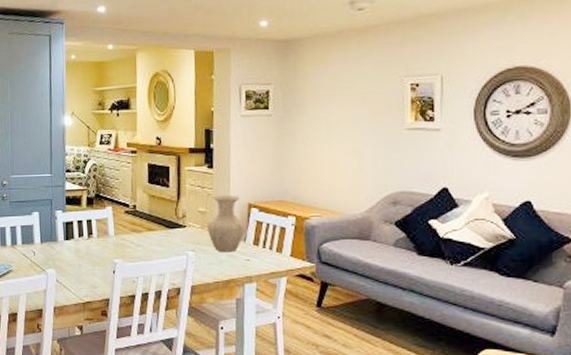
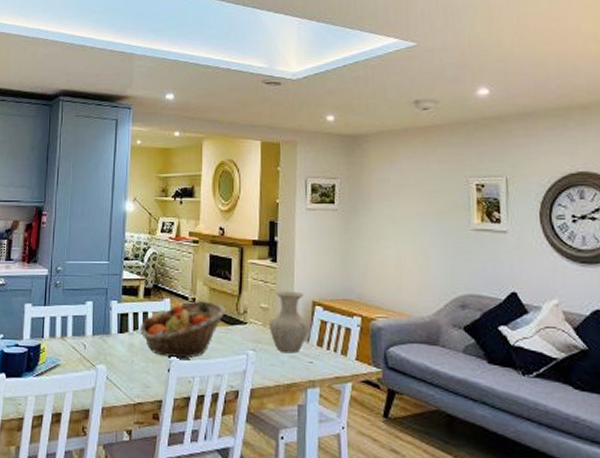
fruit basket: none [85,207,166,261] -> present [140,301,226,359]

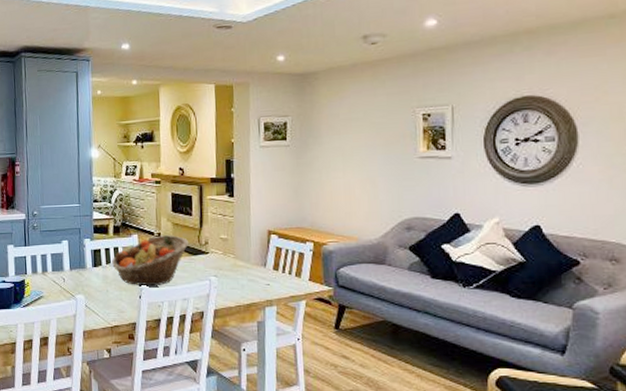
vase: present [269,291,309,354] -> none [229,222,266,278]

